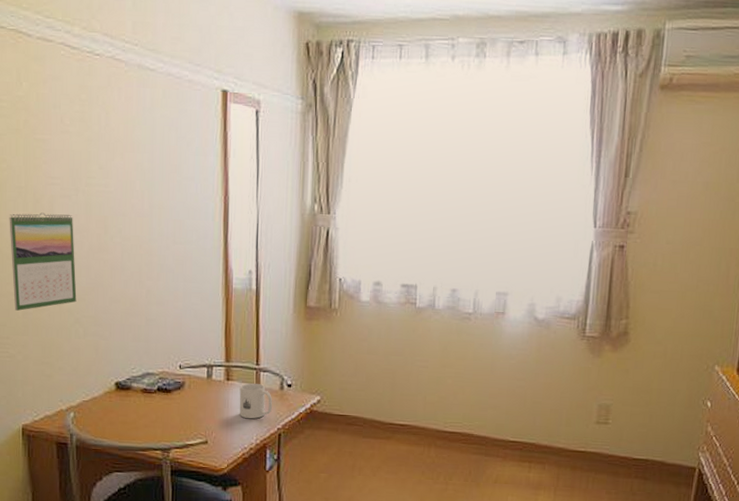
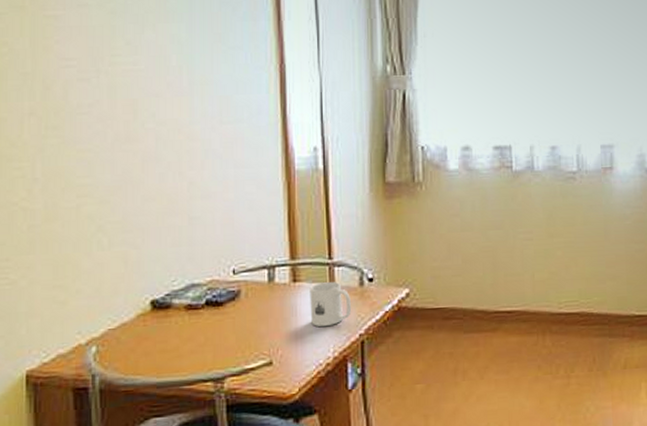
calendar: present [9,212,77,311] -> none [10,100,99,224]

